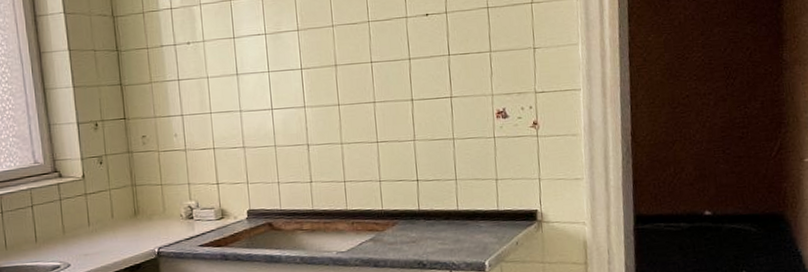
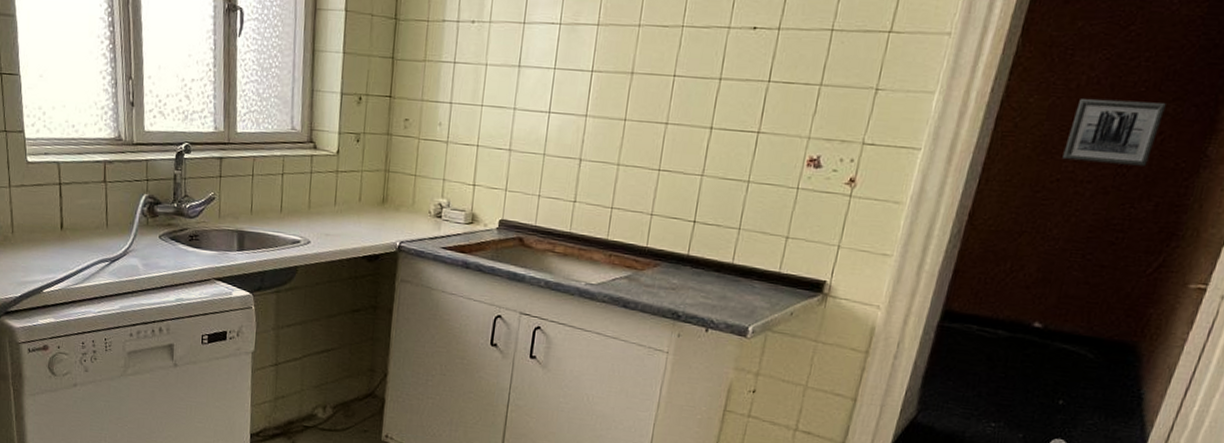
wall art: none [684,26,746,80] -> present [1062,99,1166,166]

